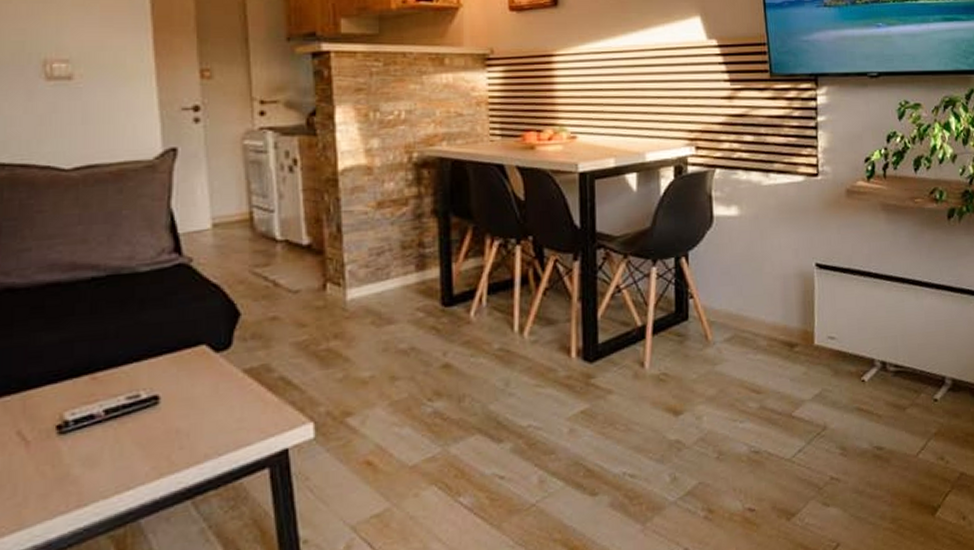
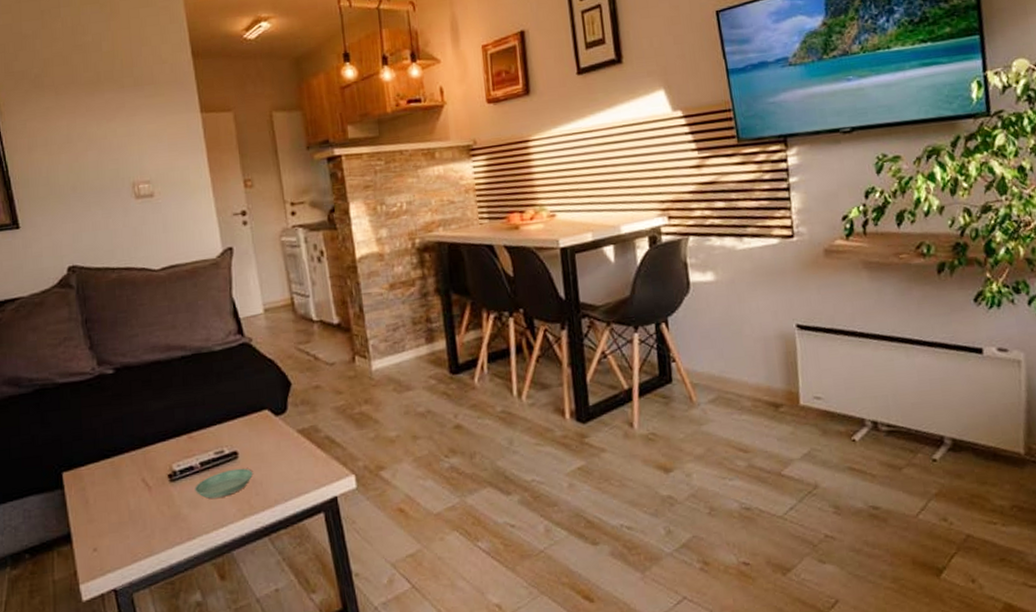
saucer: none [93,416,177,455] -> present [195,468,253,499]

